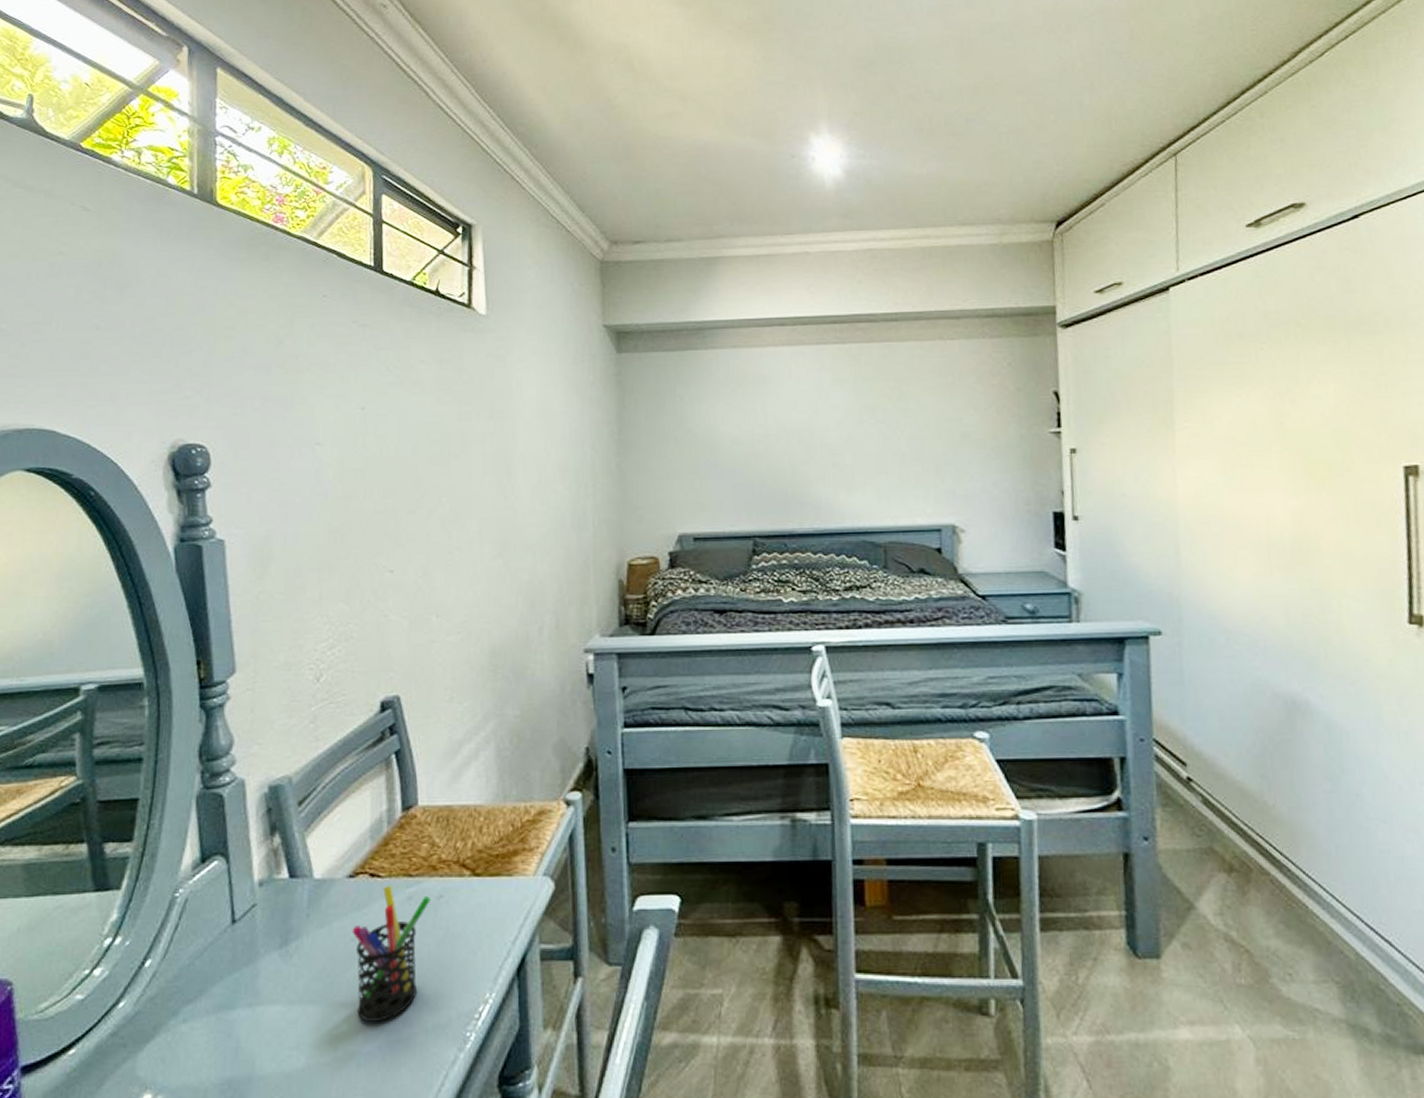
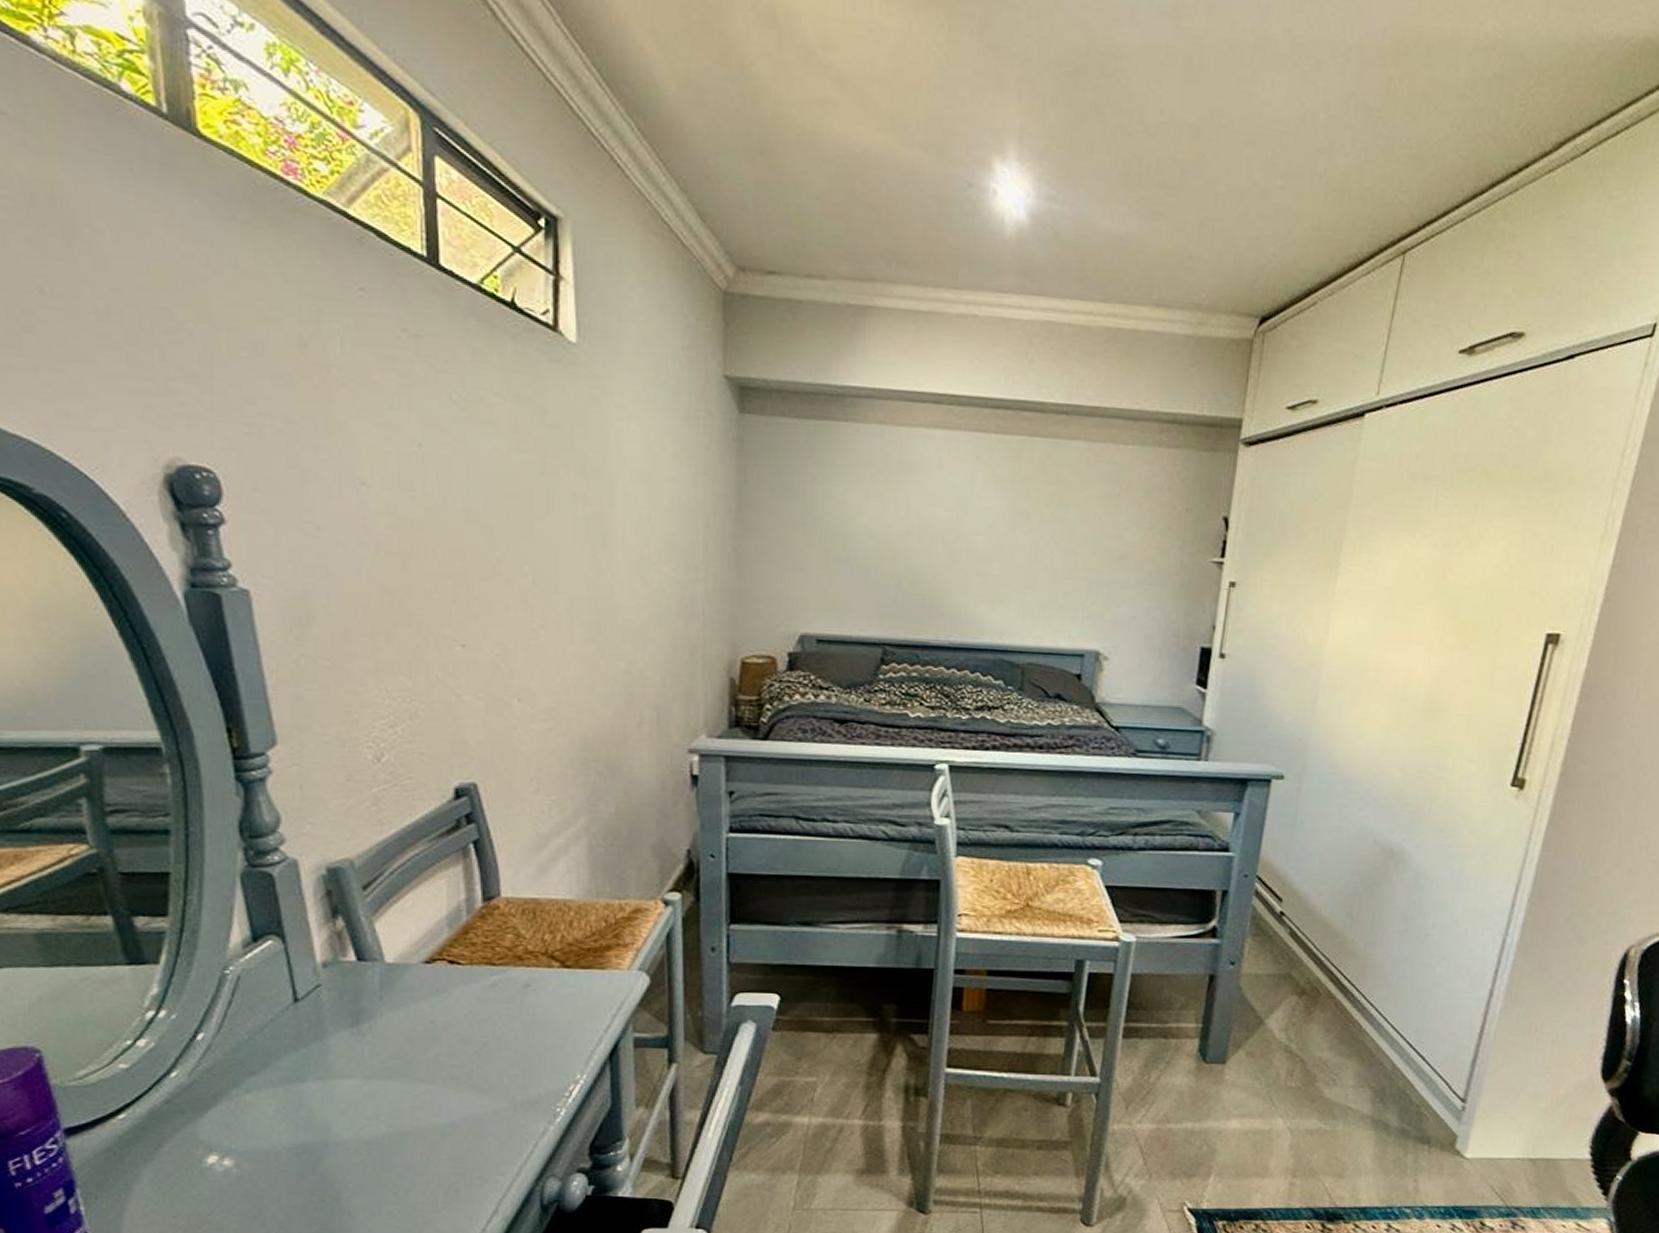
pen holder: present [352,884,430,1022] -> none [431,972,516,1097]

